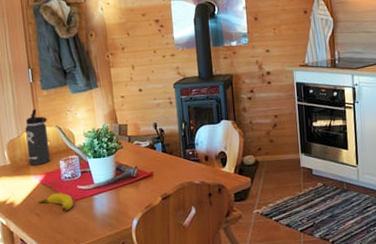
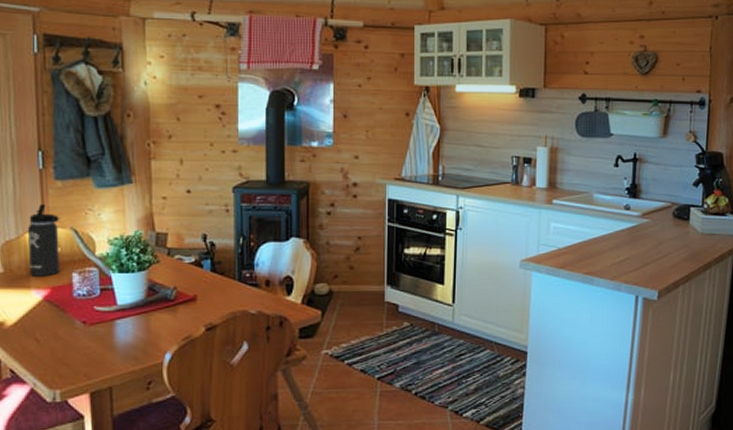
banana: present [39,193,73,212] -> none [39,314,87,338]

